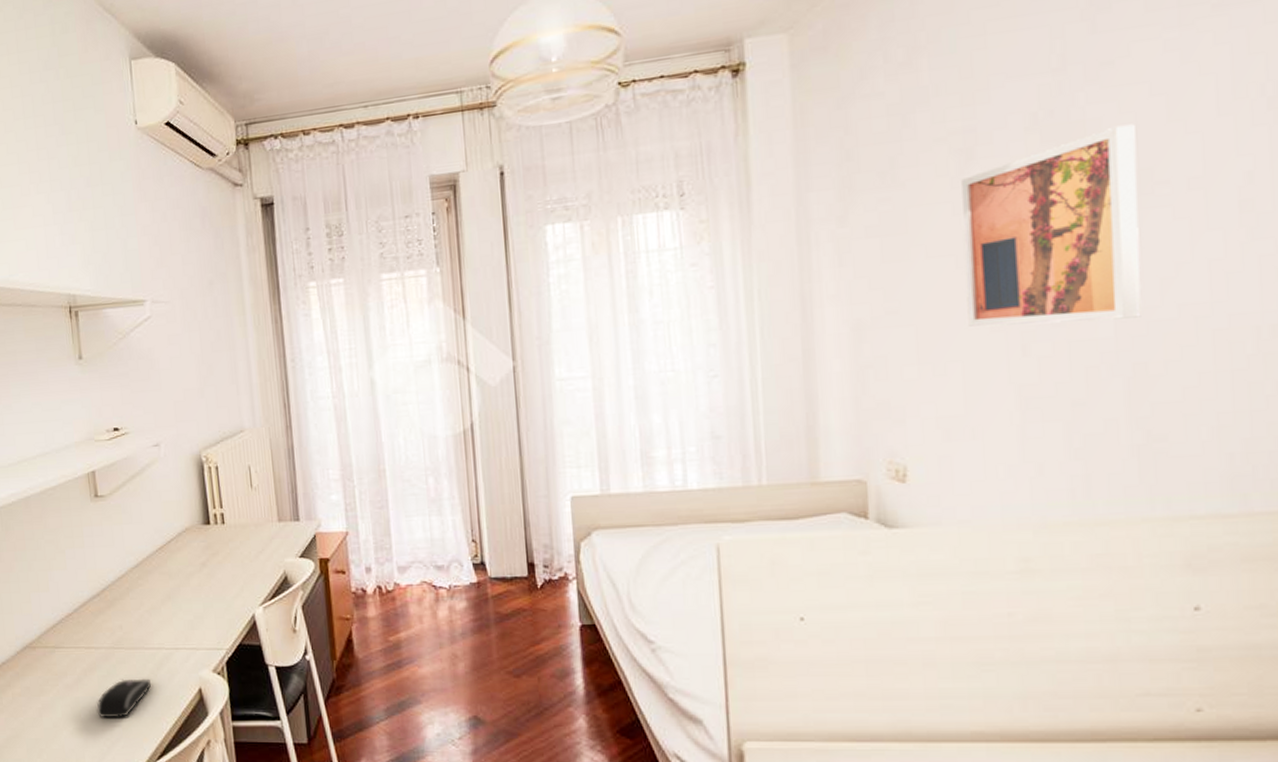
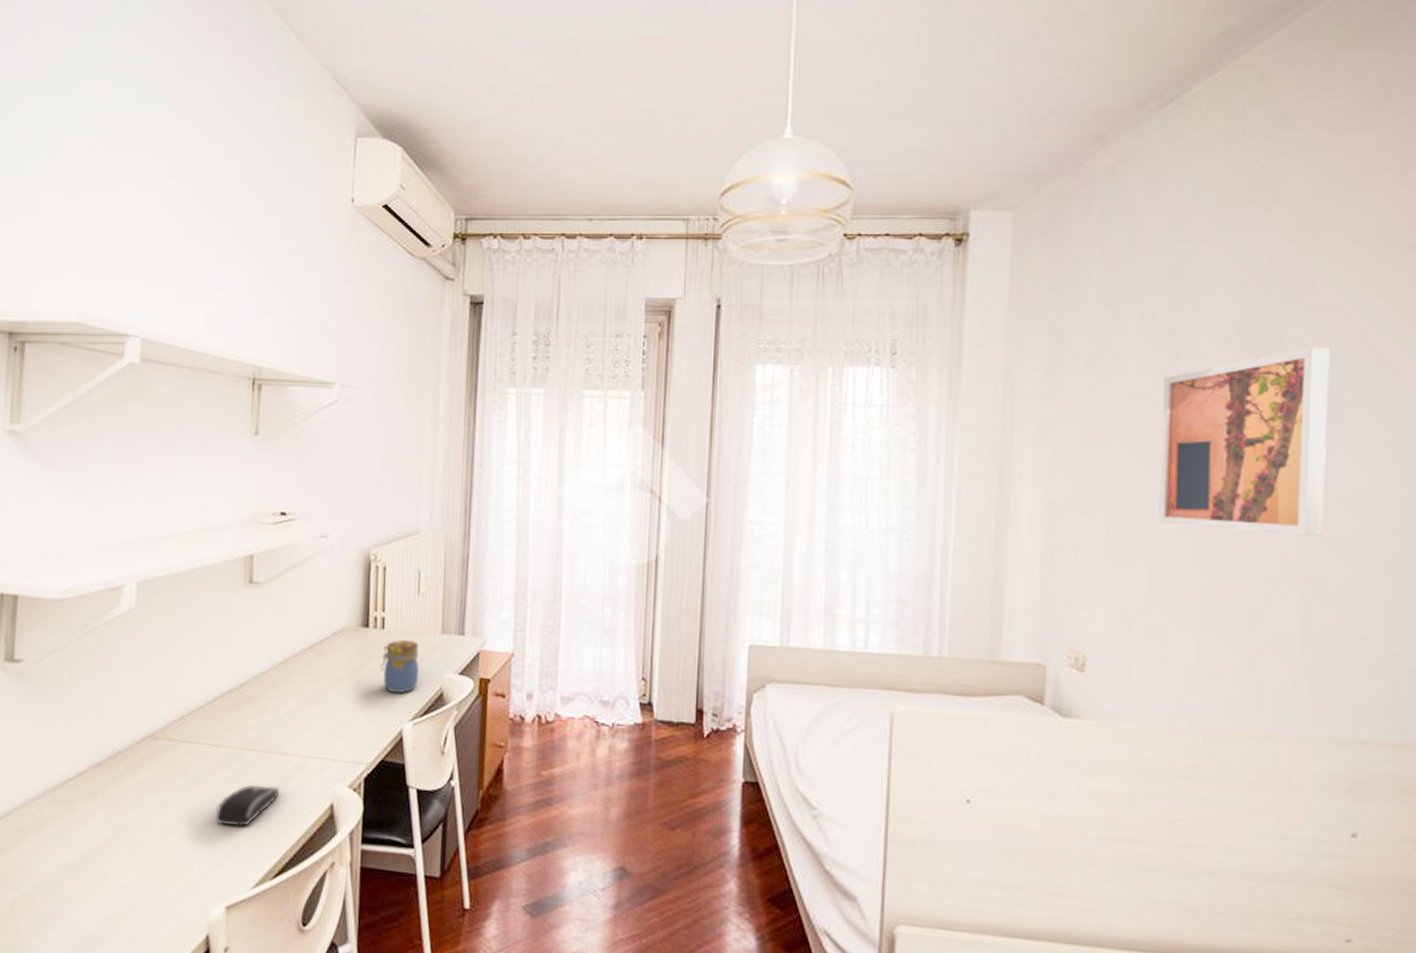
jar: none [225,532,263,581] -> present [380,640,420,693]

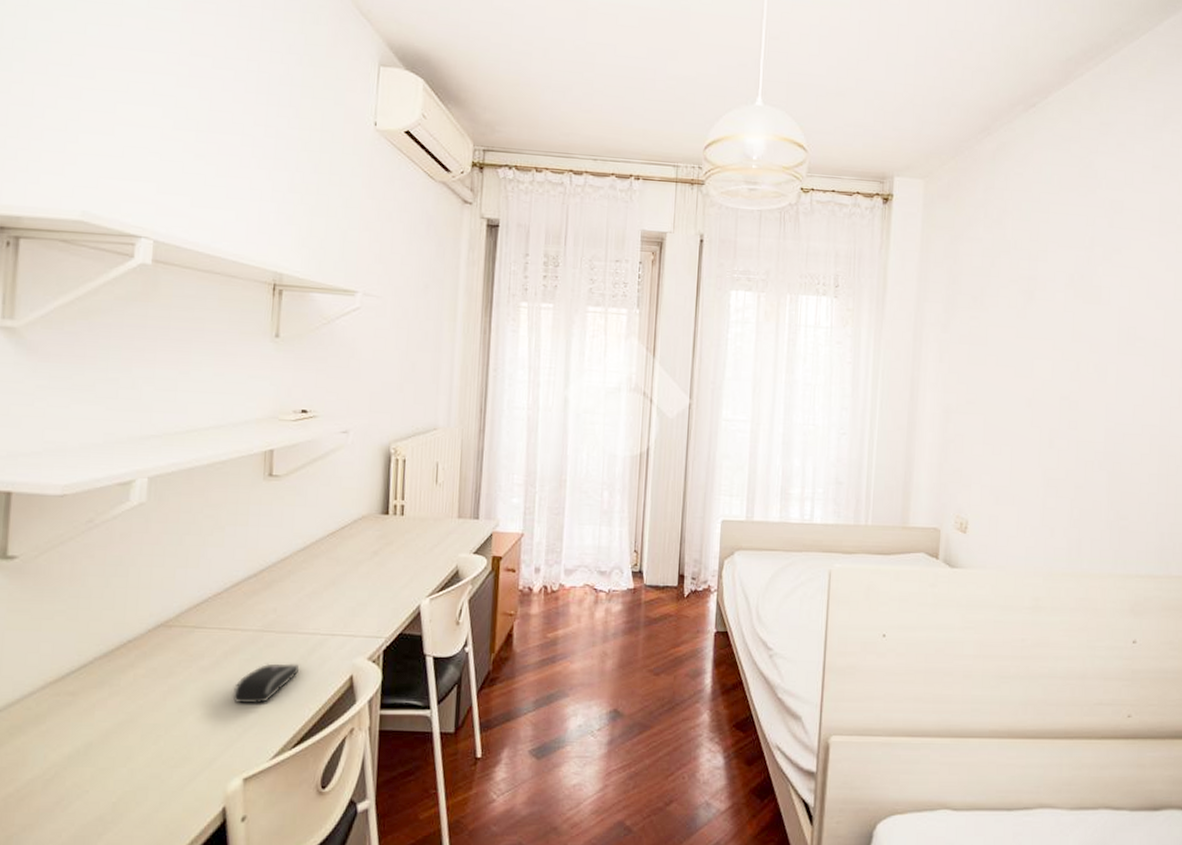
jar: present [380,640,420,693] -> none [400,525,437,572]
wall art: present [1159,347,1330,536] -> none [1018,294,1129,430]

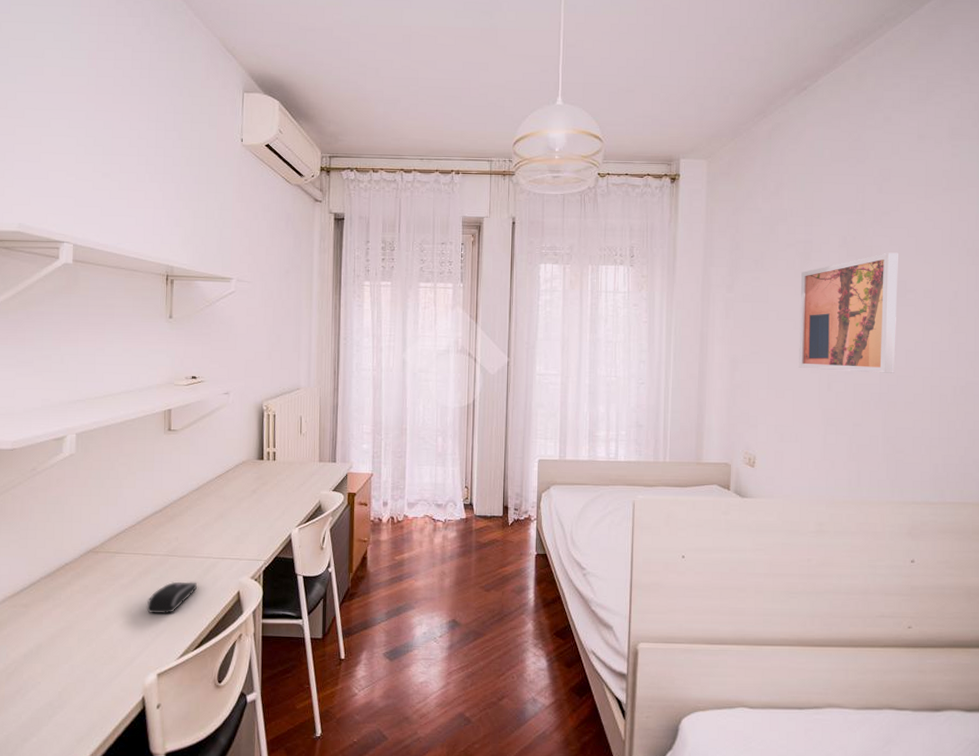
wall art: none [1018,294,1129,430] -> present [799,252,898,373]

